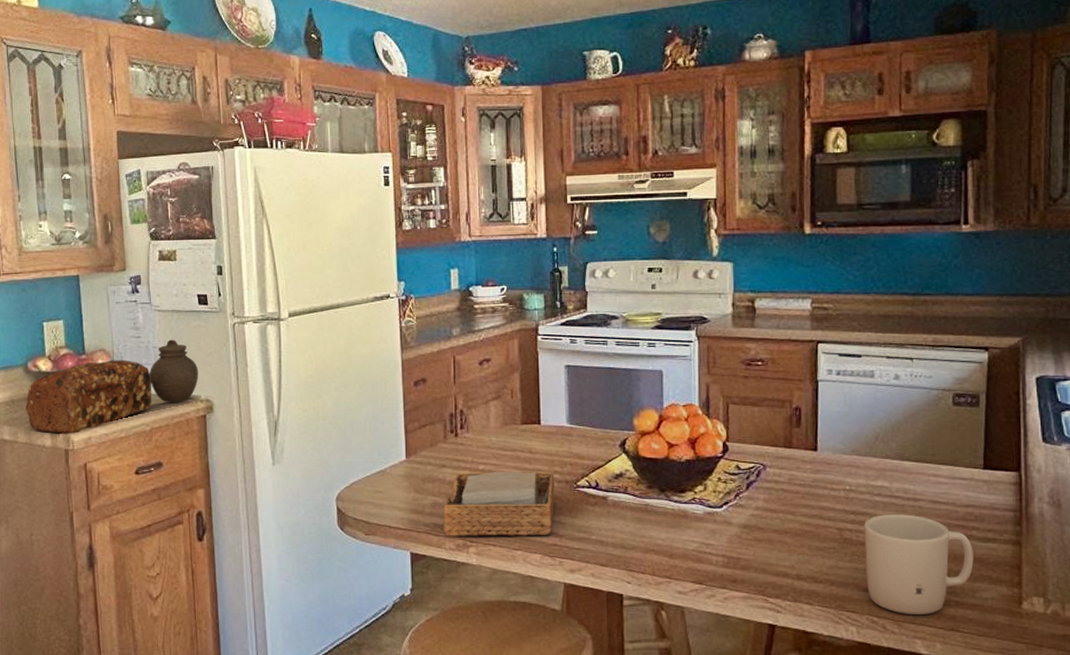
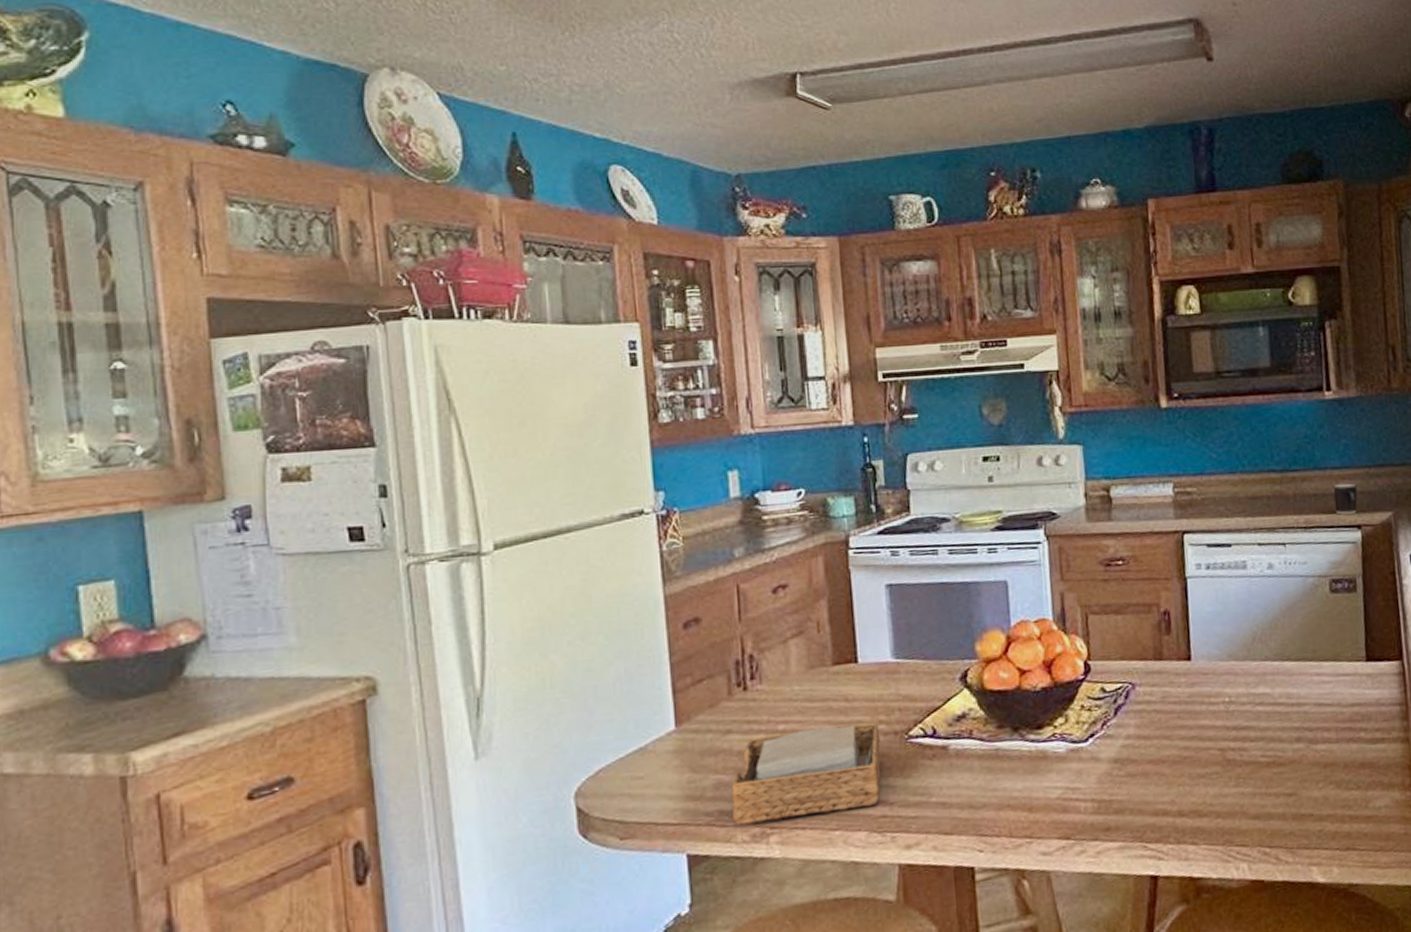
bread loaf: present [26,360,152,435] -> none [46,631,275,755]
jar: present [150,339,199,403] -> none [269,594,353,688]
mug: present [864,514,974,614] -> none [1247,722,1365,839]
mug: none [962,309,988,337] -> present [1332,483,1358,515]

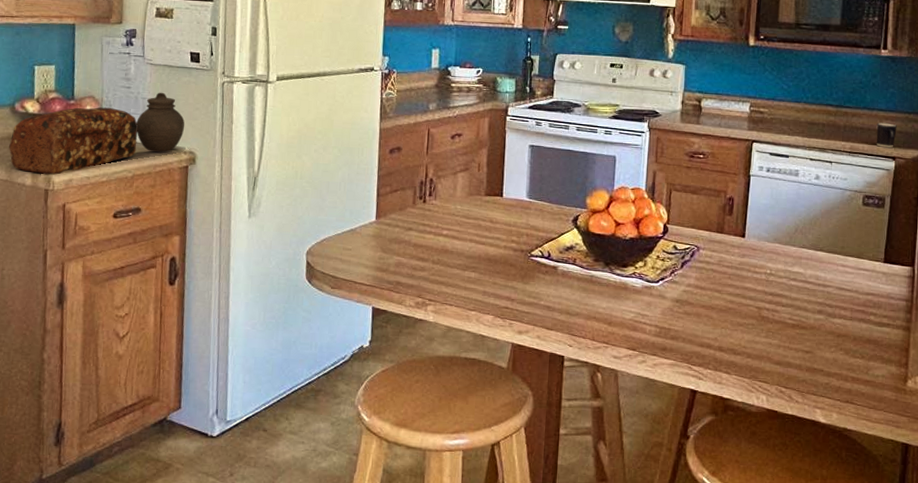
bread loaf: none [46,631,275,755] -> present [9,107,139,175]
jar: none [269,594,353,688] -> present [136,92,185,153]
napkin holder: present [731,722,882,826] -> none [404,236,511,299]

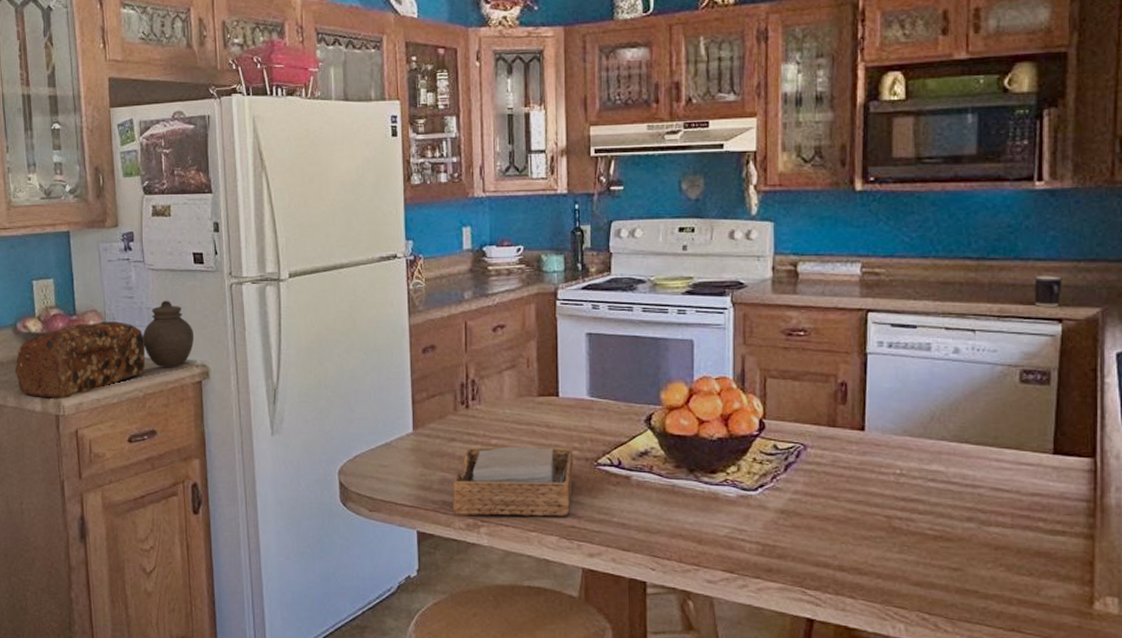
napkin holder: none [404,236,511,299] -> present [452,446,574,517]

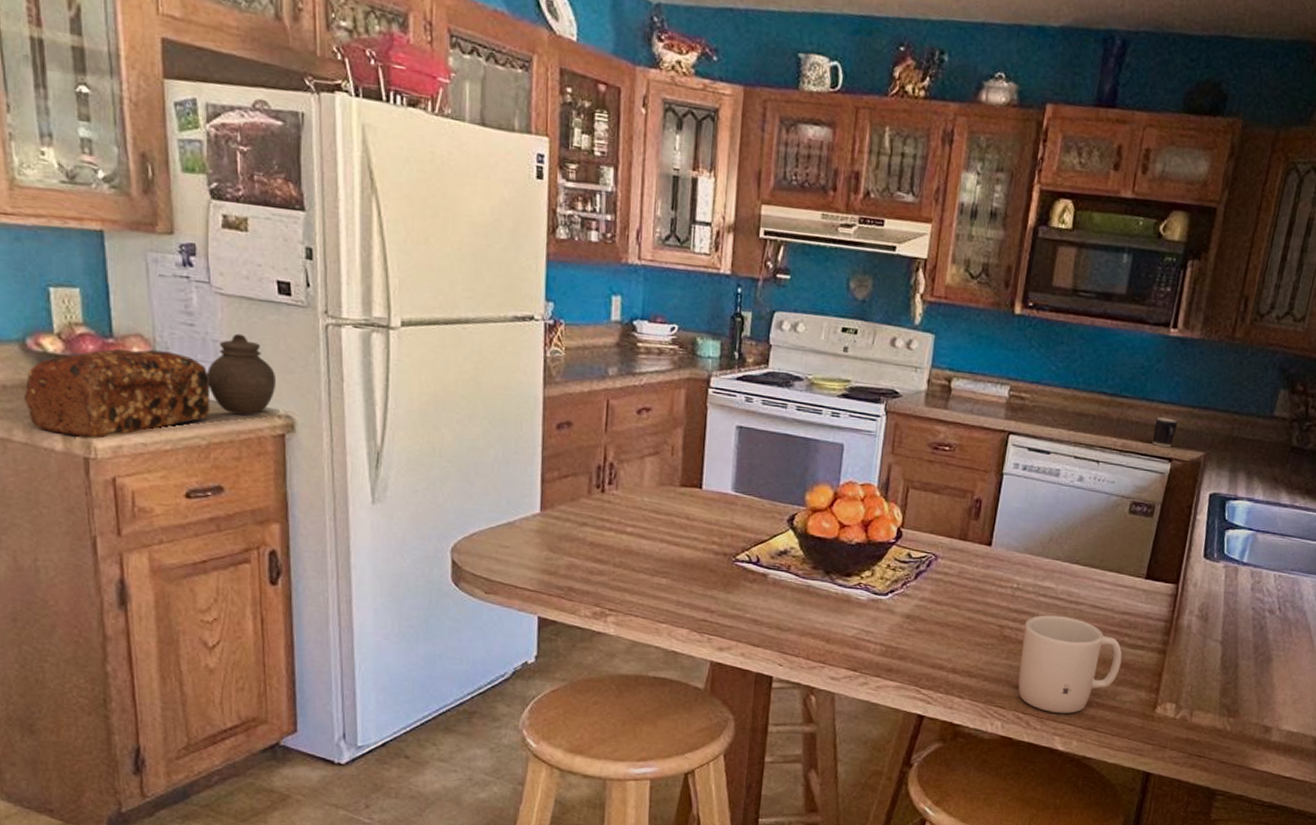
napkin holder: present [452,446,574,517] -> none [578,533,712,611]
mug: none [916,502,1040,613] -> present [1017,615,1122,714]

